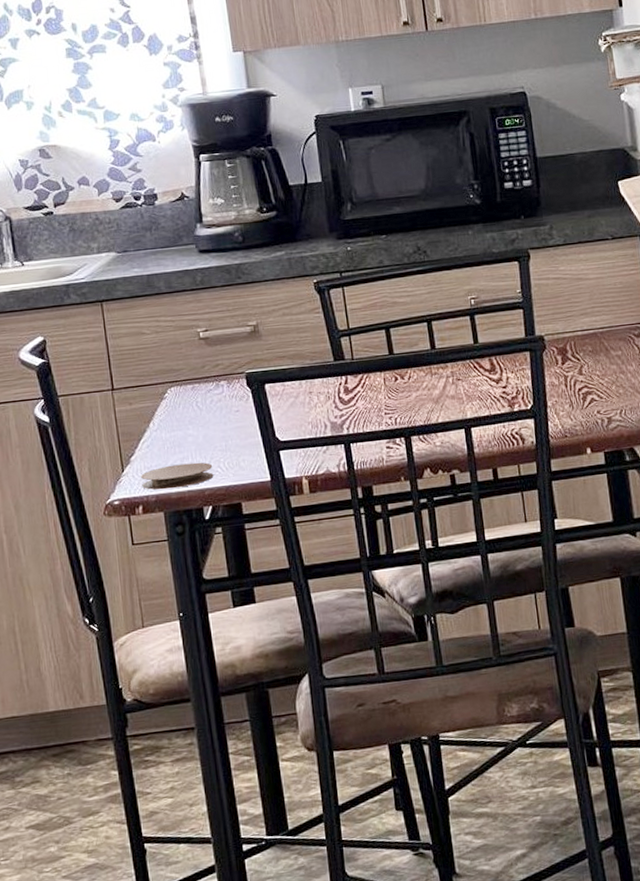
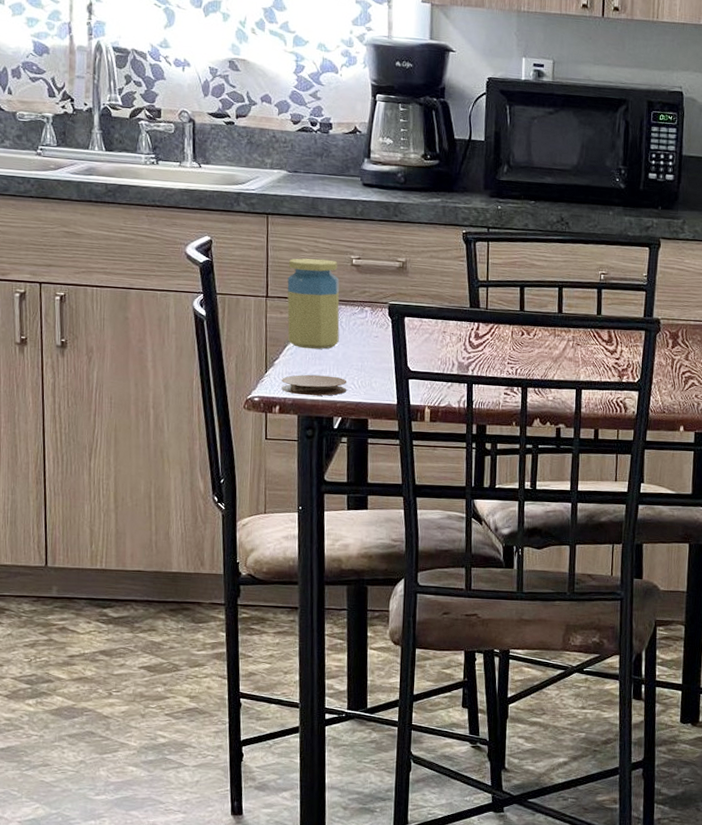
jar: none [131,337,197,439] -> present [287,258,340,350]

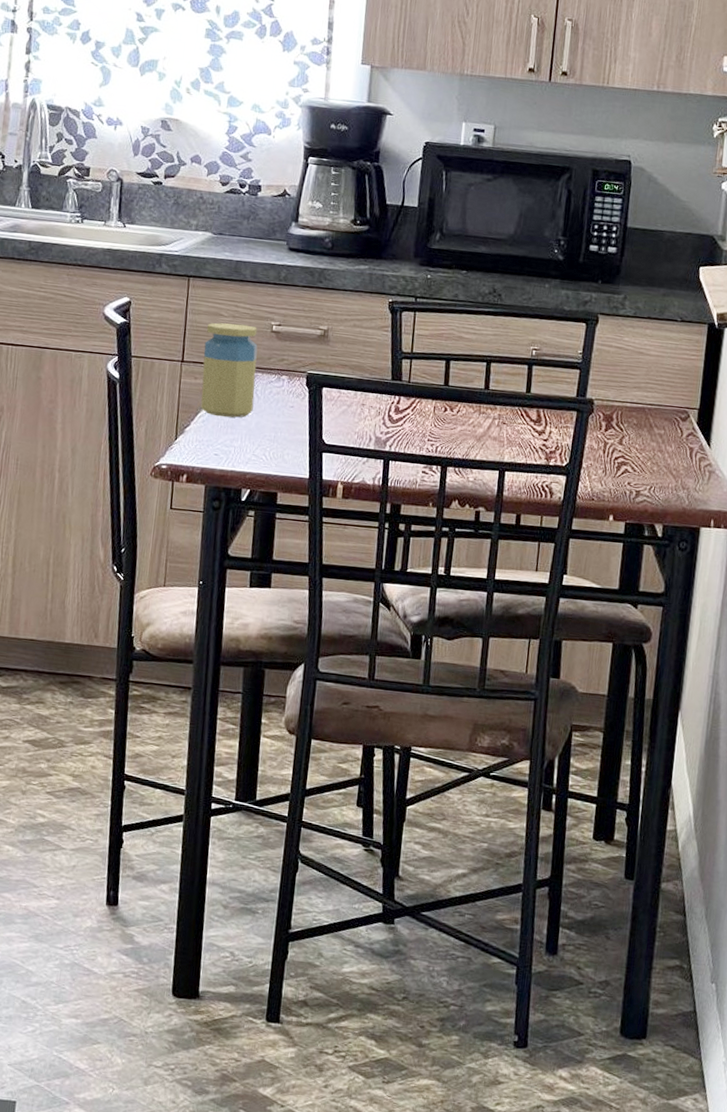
coaster: present [281,374,347,396] -> none [190,443,259,467]

